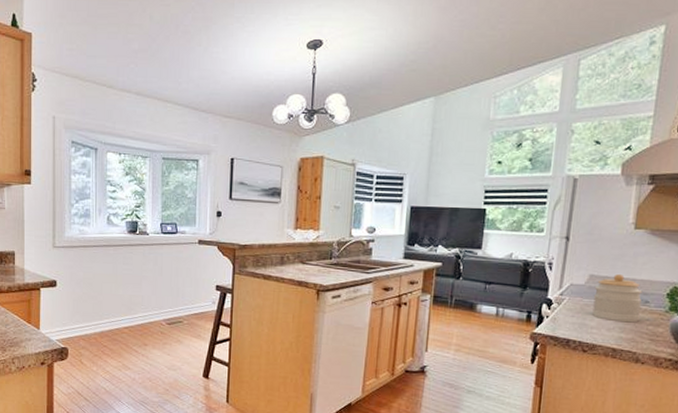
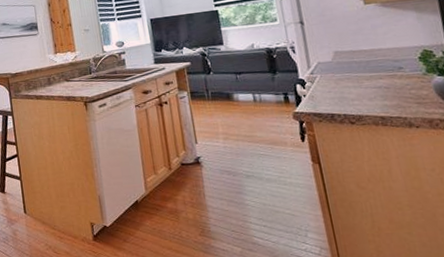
jar: present [592,273,643,323] -> none [342,46,400,91]

